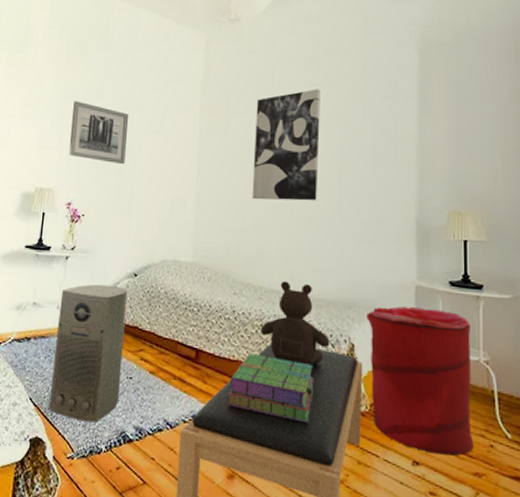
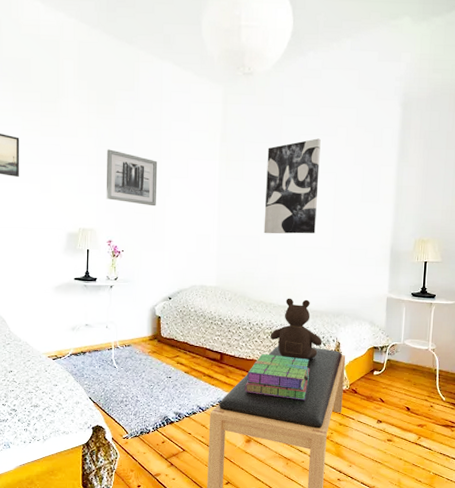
air purifier: present [49,284,127,423] -> none [106,307,163,412]
laundry hamper: present [367,306,473,456] -> none [350,312,425,415]

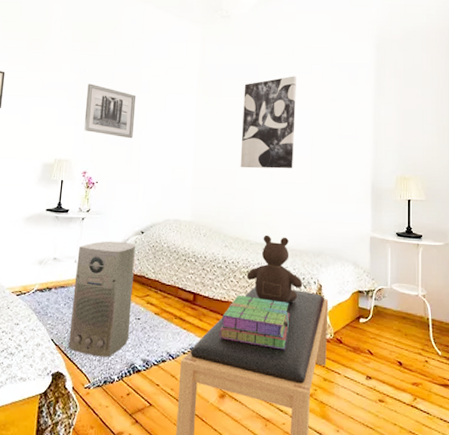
air purifier: none [106,307,163,412] -> present [68,241,135,357]

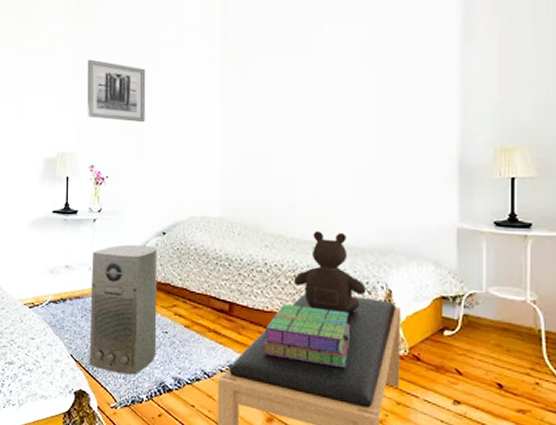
wall art: present [240,76,297,169] -> none [279,25,351,150]

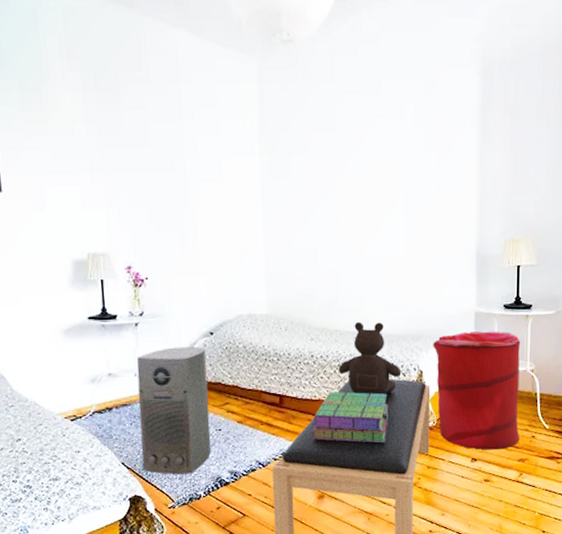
wall art: present [87,59,146,123] -> none [114,149,184,220]
laundry hamper: none [405,249,518,394] -> present [433,331,521,450]

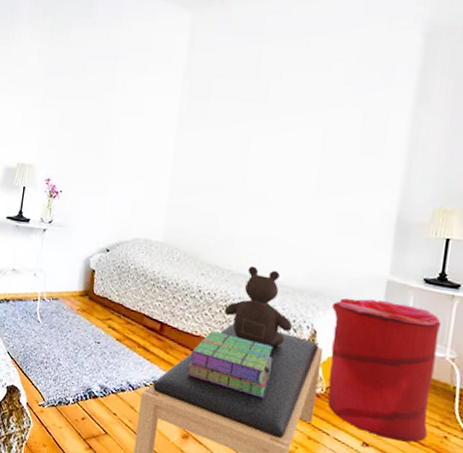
air purifier: present [136,346,211,475] -> none [24,256,99,378]

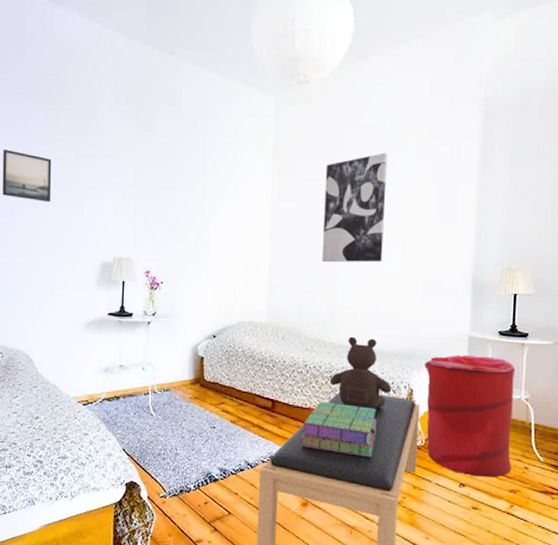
wall art: none [227,74,310,190] -> present [321,153,387,263]

